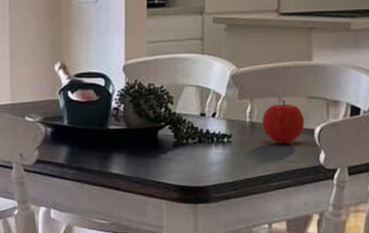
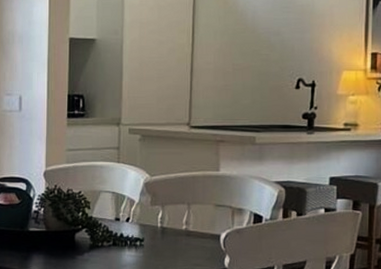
fruit: present [262,100,305,144] -> none [173,207,212,248]

